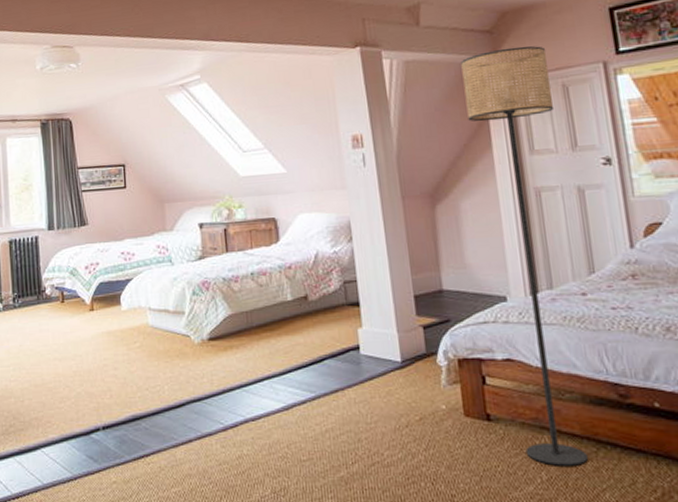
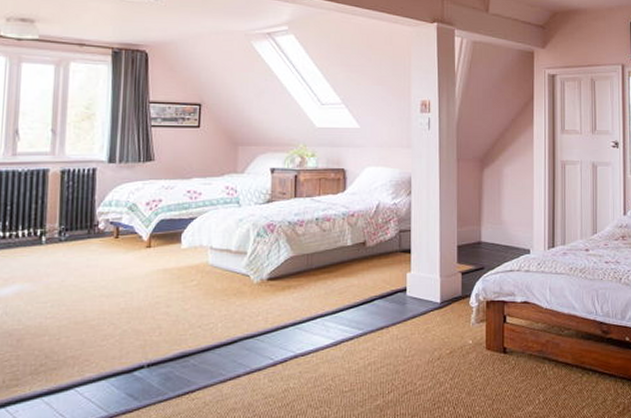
floor lamp: present [461,46,588,466] -> none [518,42,583,389]

